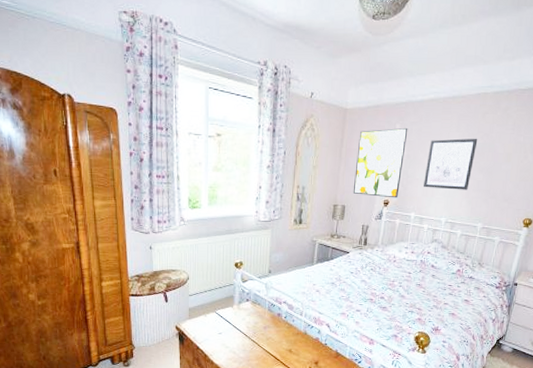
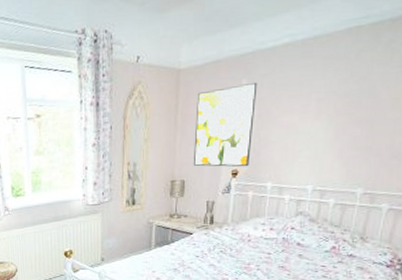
wall art: present [424,138,478,190] -> none [281,83,352,151]

